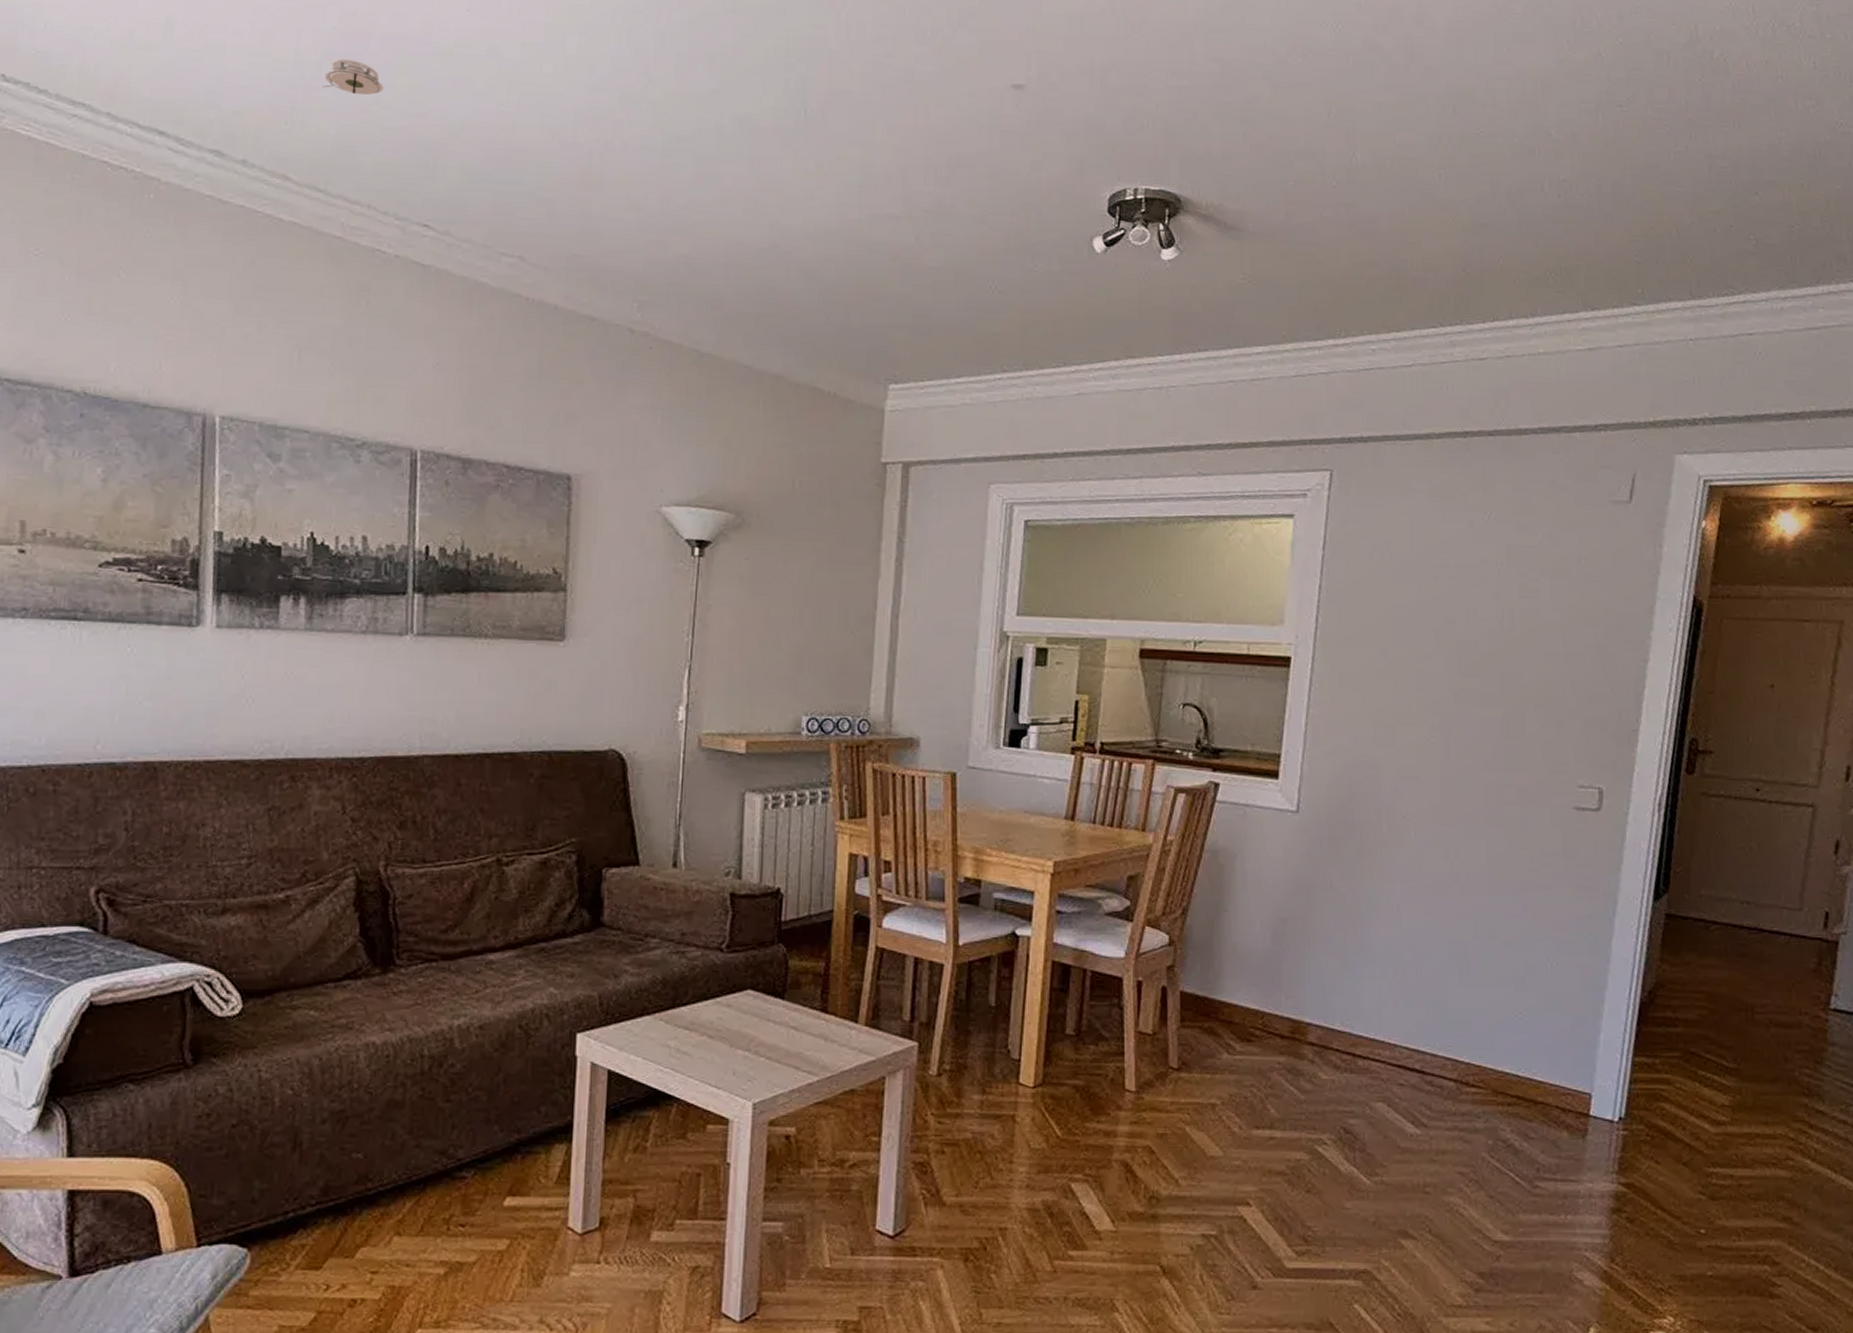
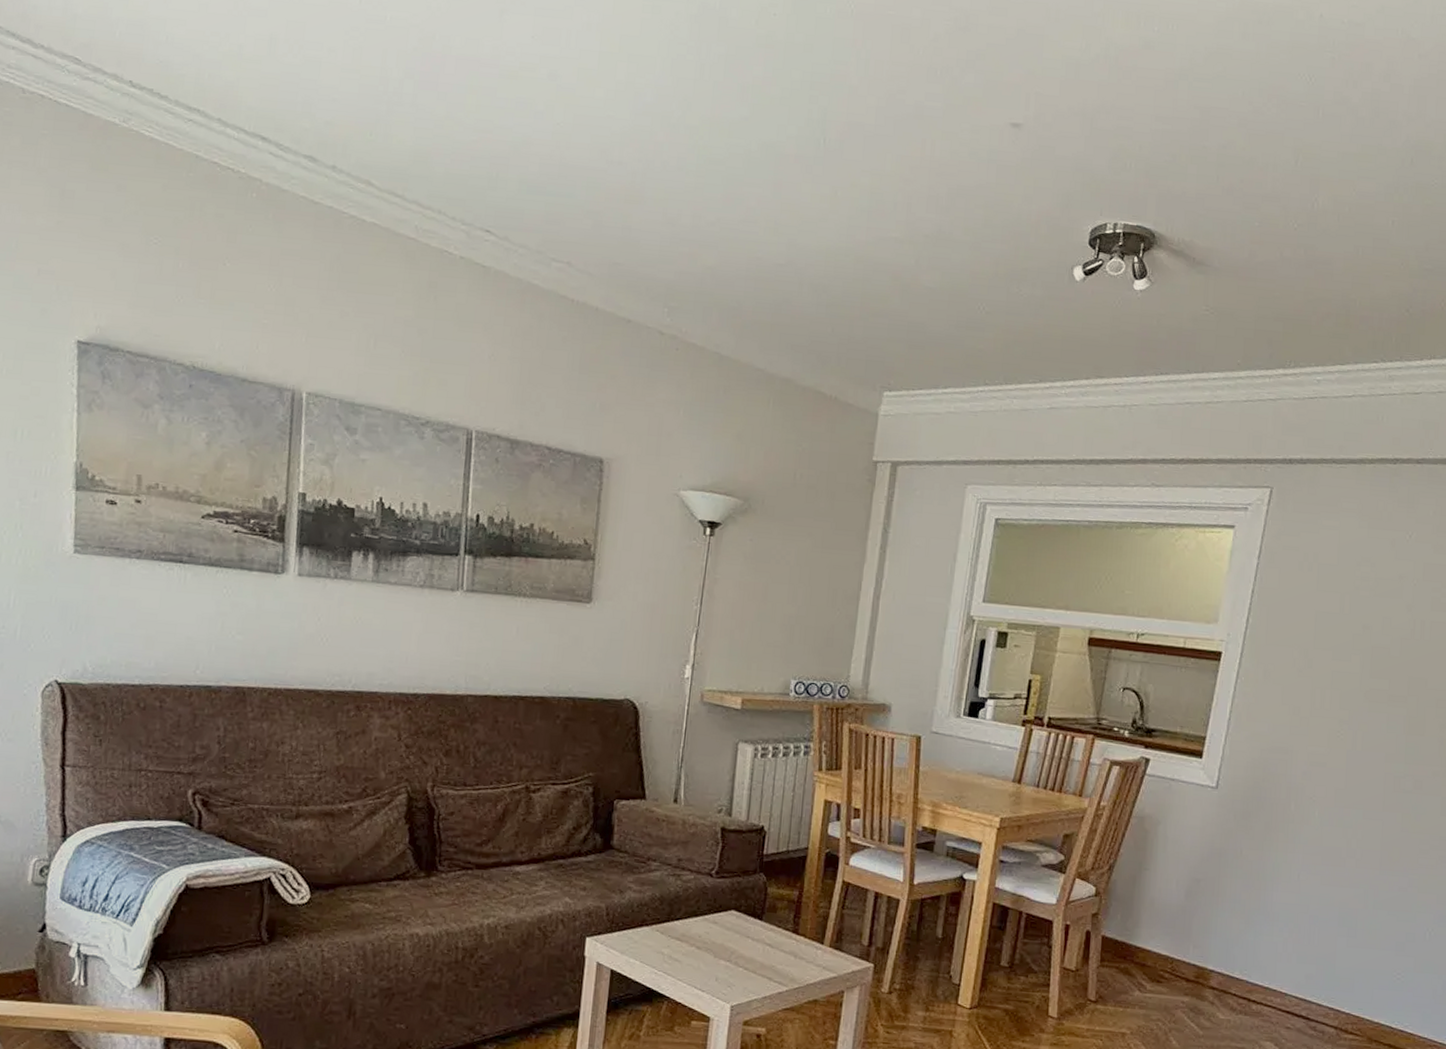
smoke detector: present [322,59,384,96] -> none [403,77,456,112]

